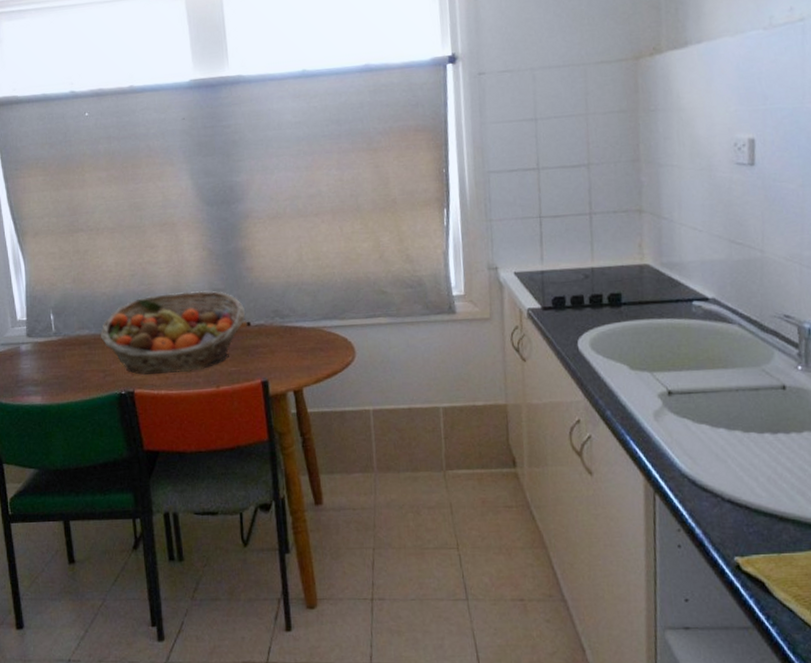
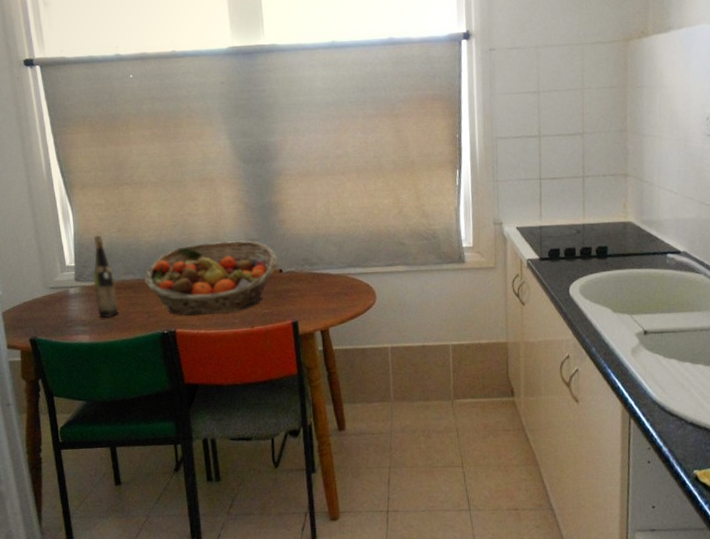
wine bottle: none [46,286,73,377] -> present [93,235,119,318]

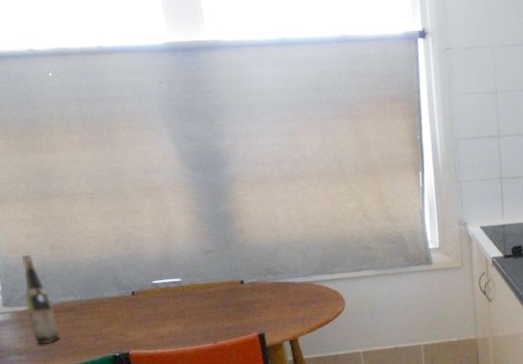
fruit basket: present [144,240,278,316] -> none [86,252,239,336]

